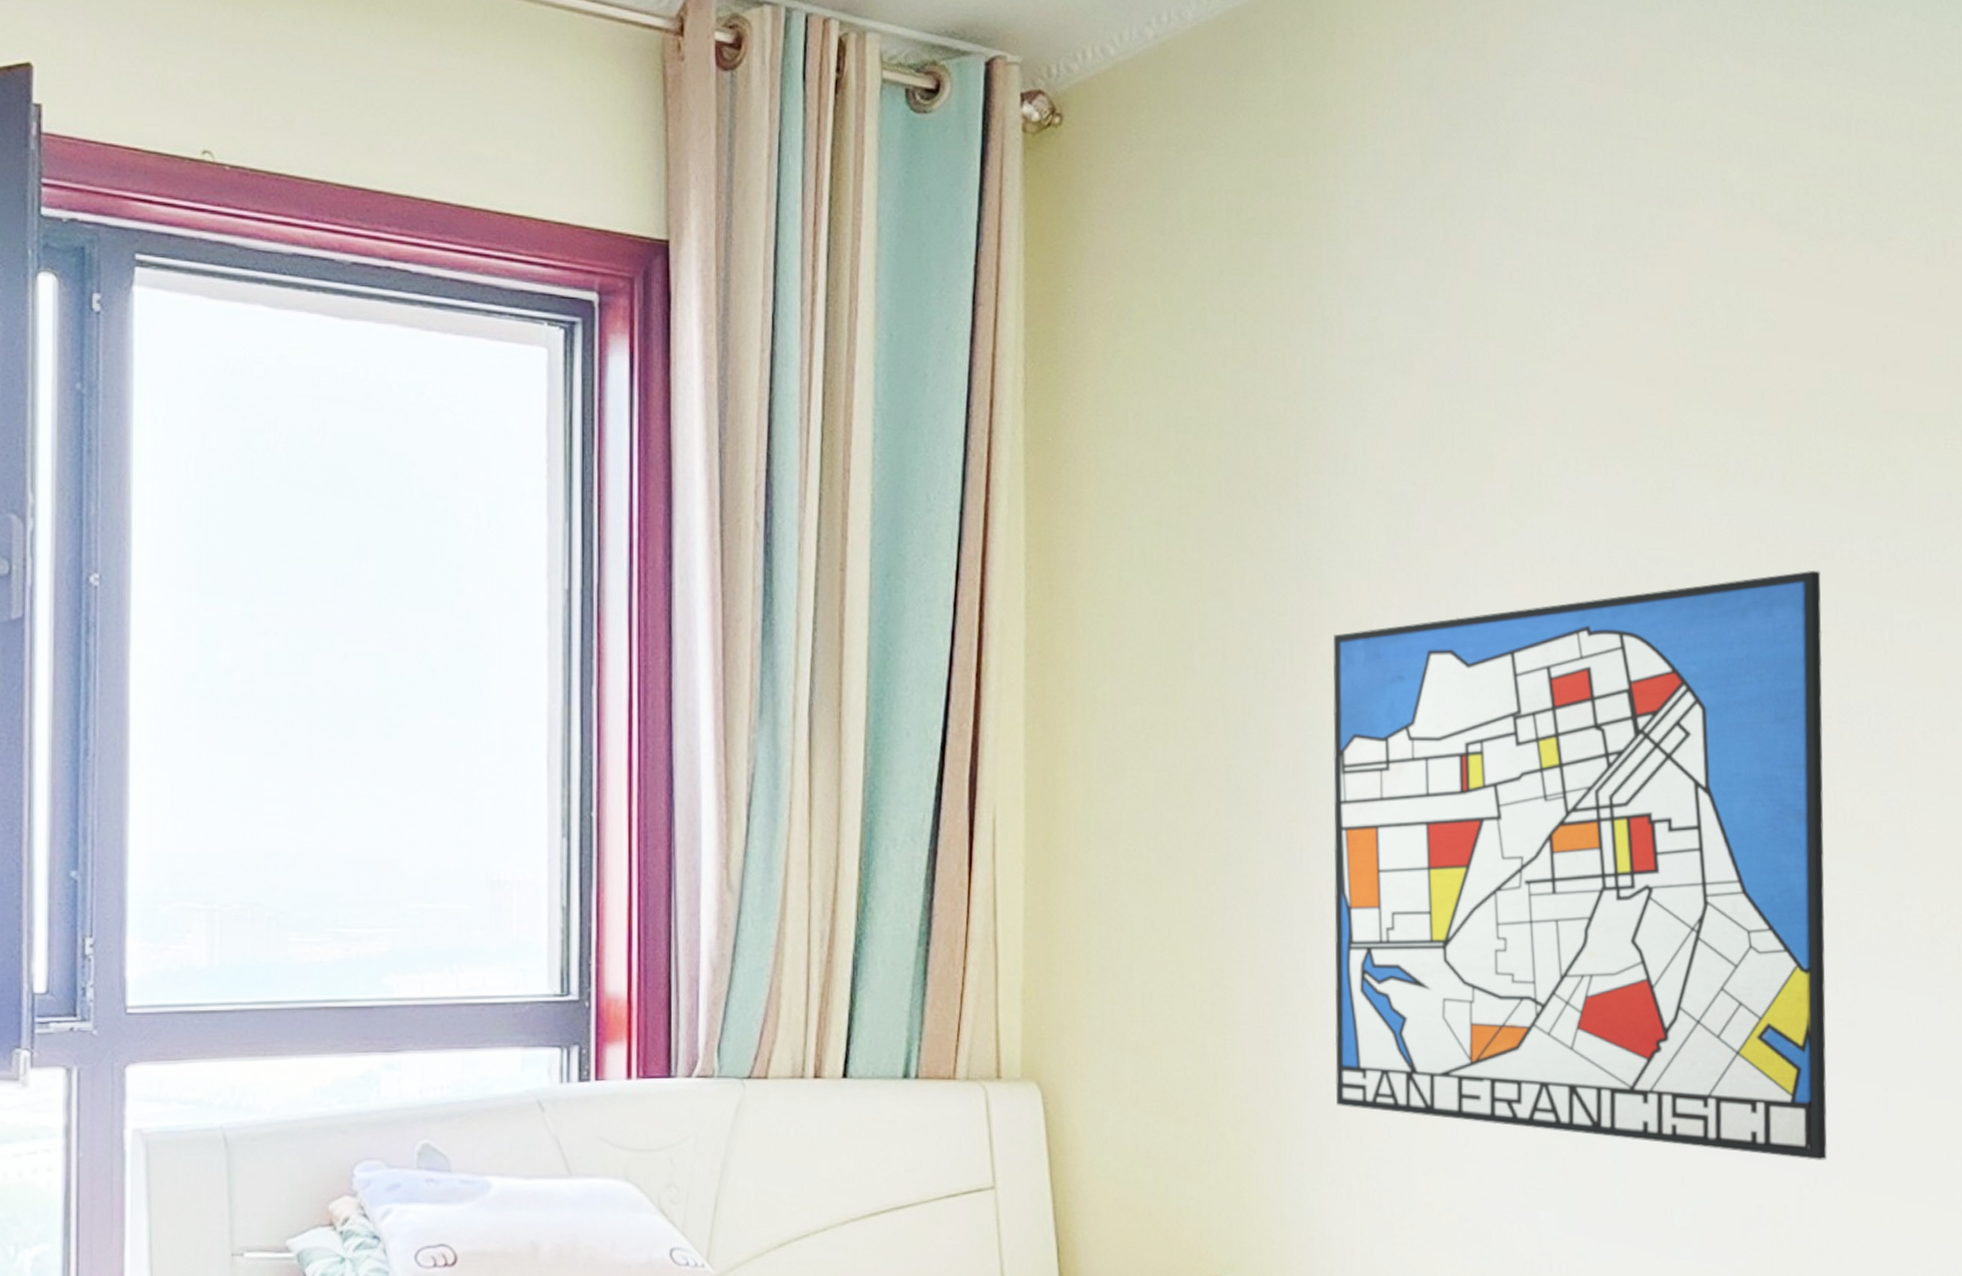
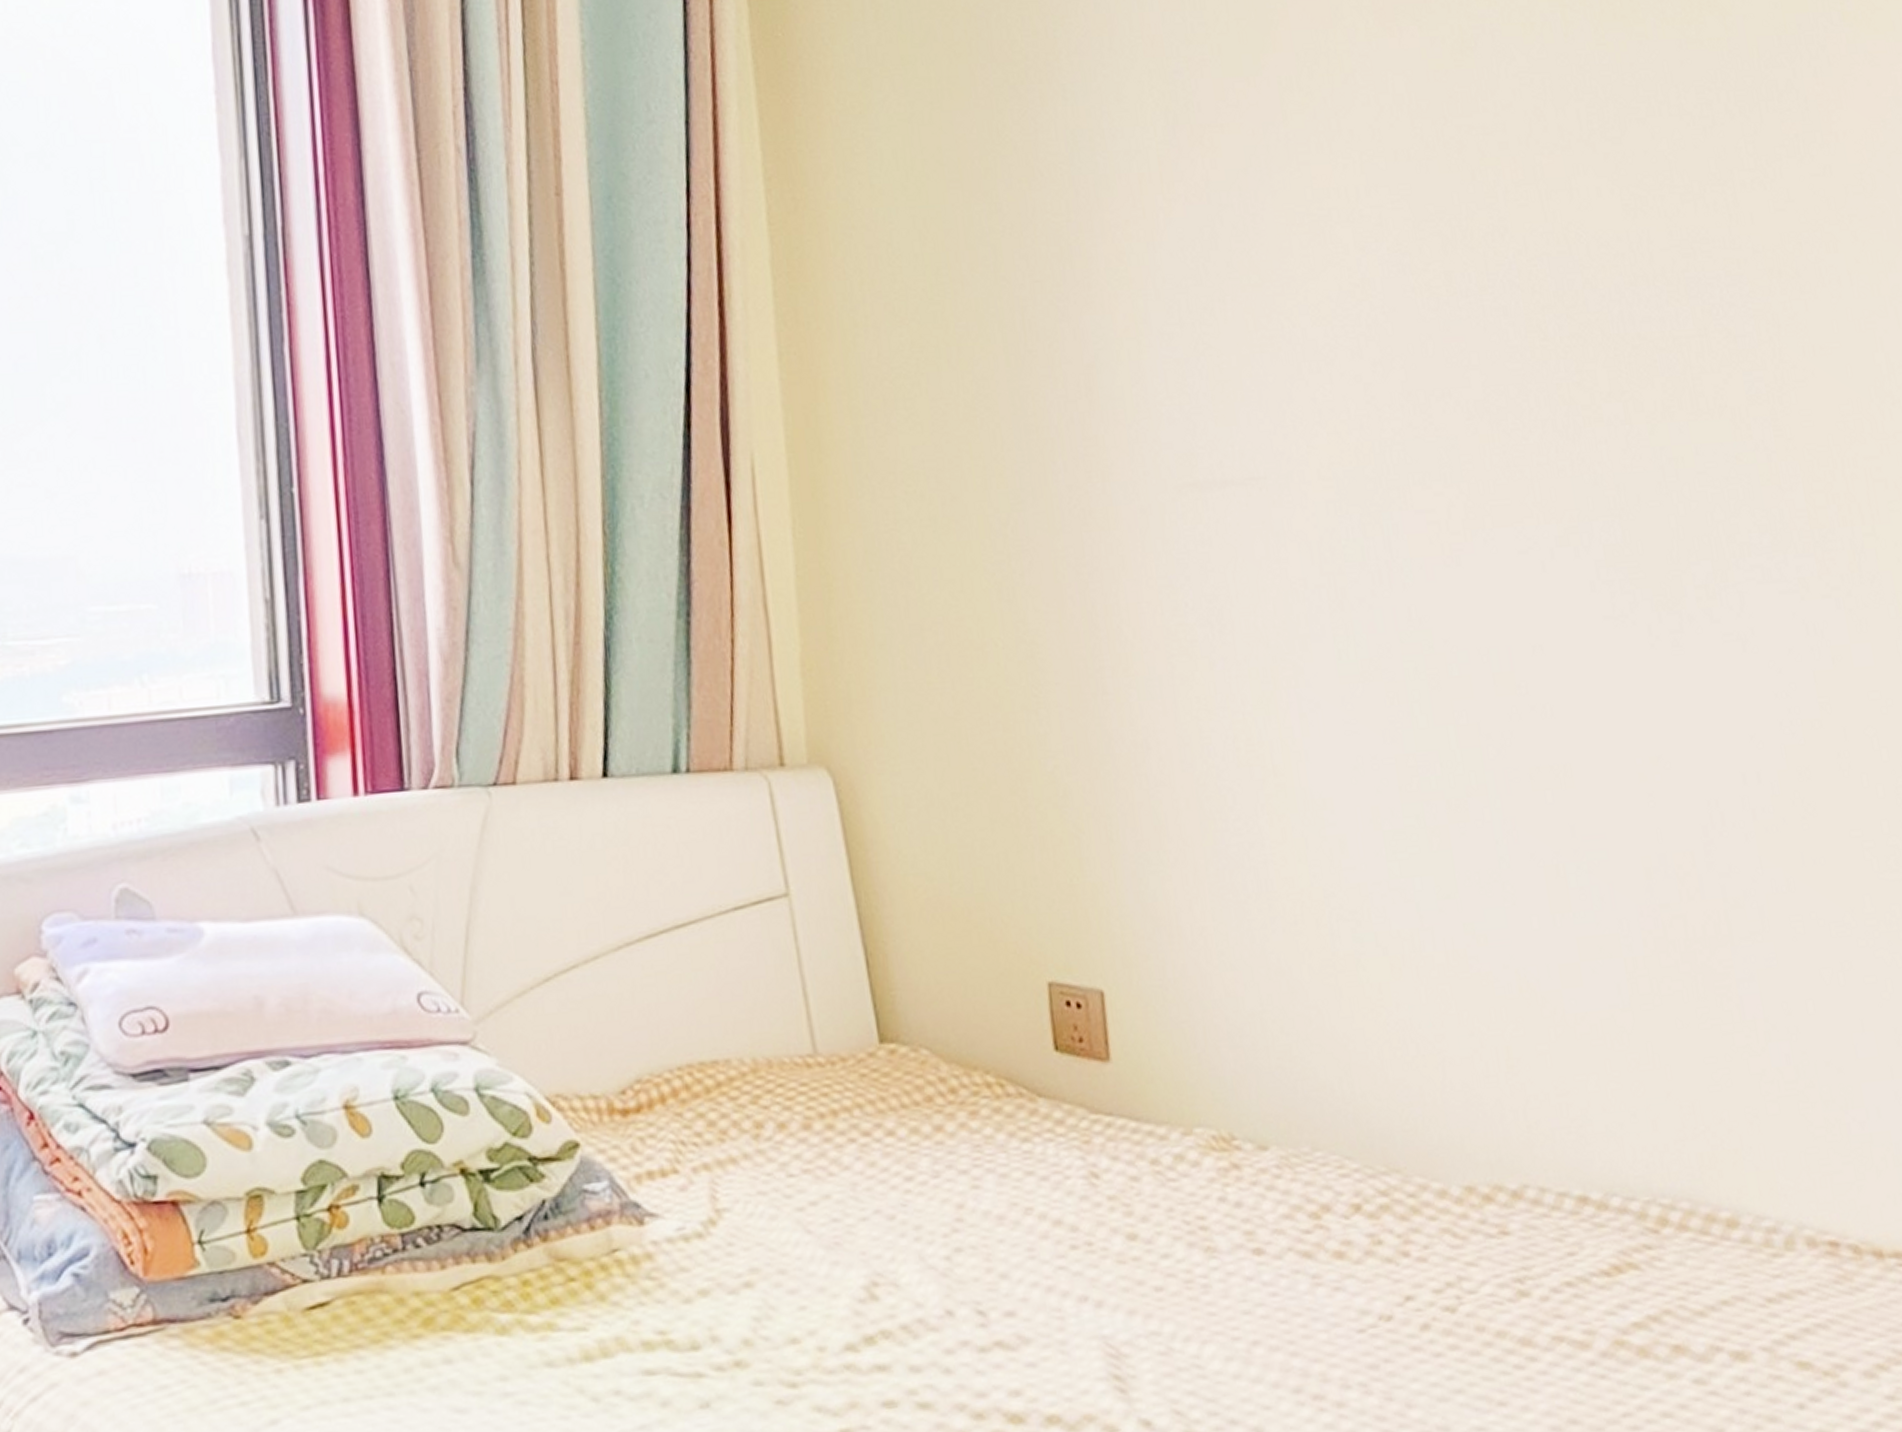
wall art: present [1333,570,1828,1160] -> none [1116,128,1733,799]

